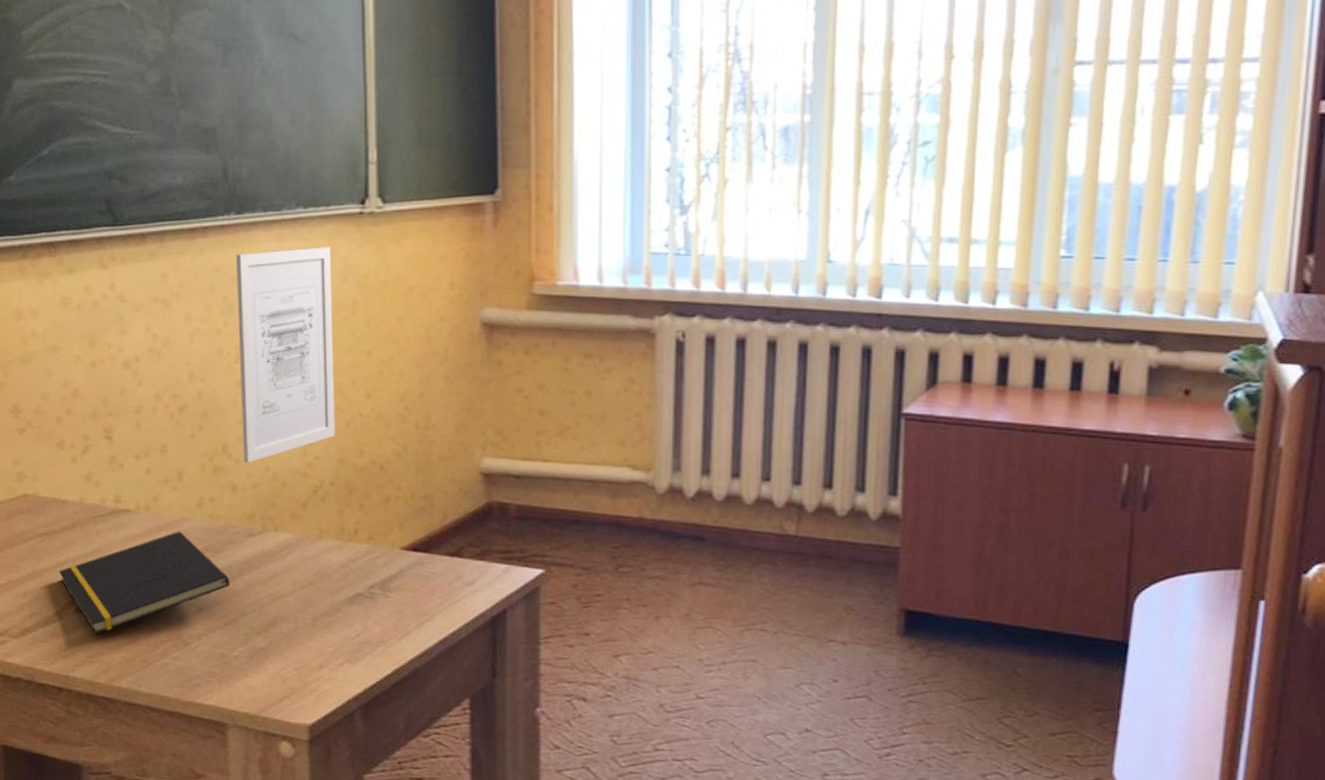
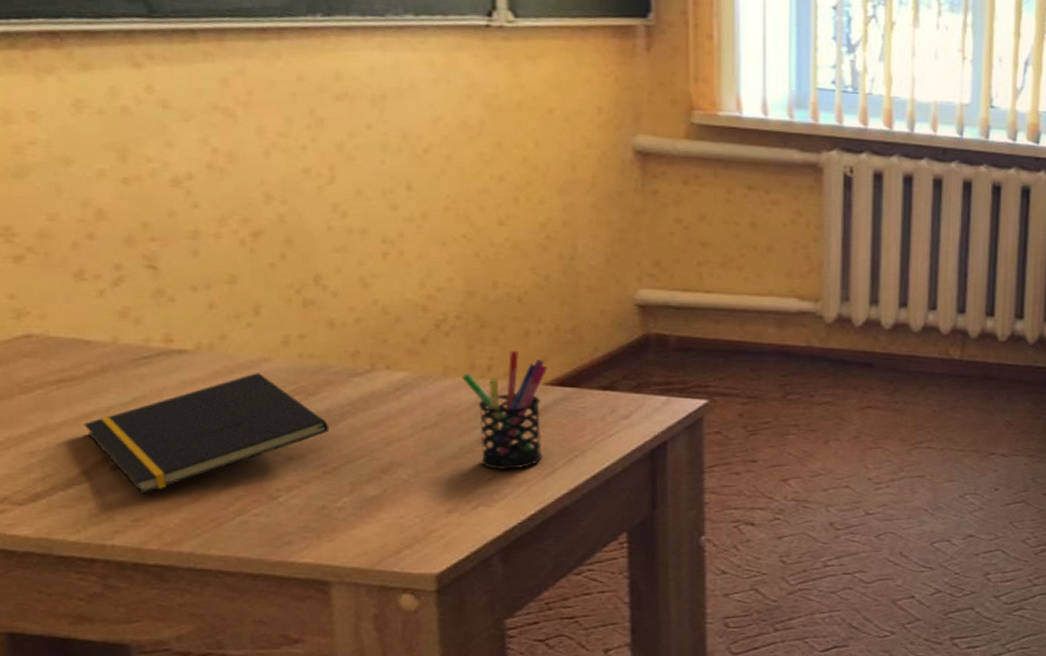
wall art: present [236,247,335,463] -> none [325,59,461,296]
pen holder: none [334,515,405,630] -> present [462,350,549,470]

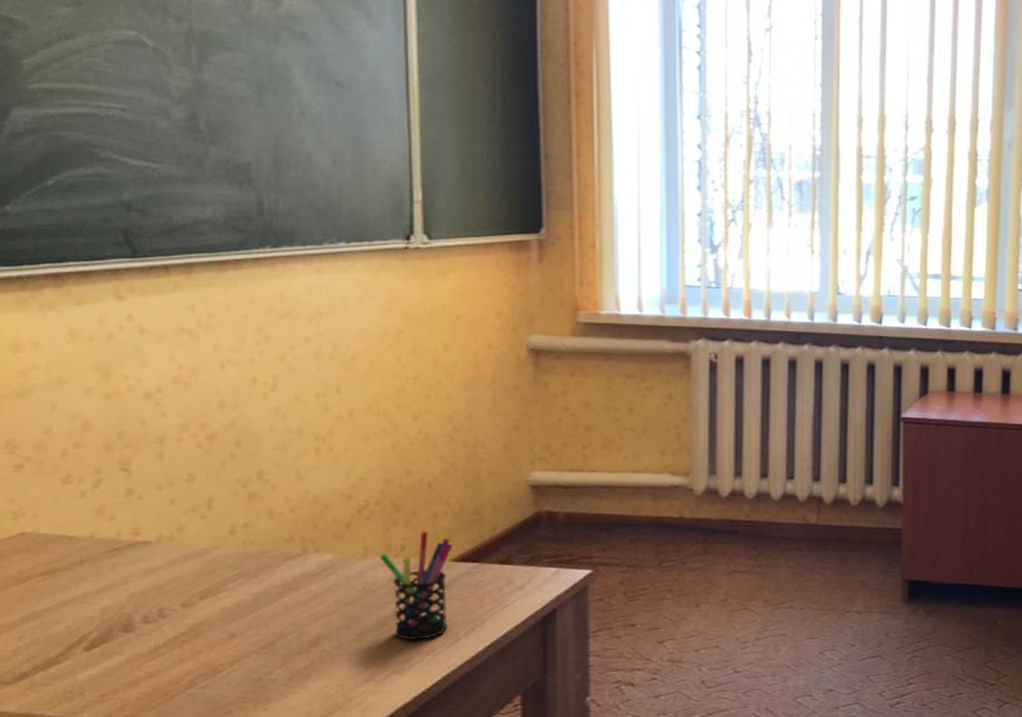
notepad: present [83,373,330,494] -> none [63,559,267,672]

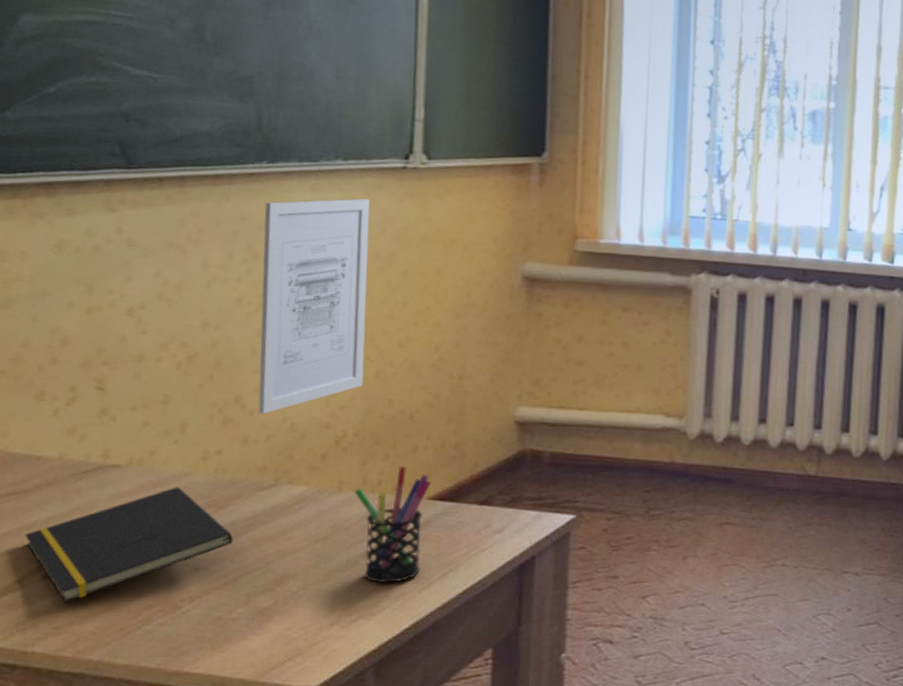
notepad: none [63,559,267,672] -> present [24,487,234,603]
wall art: none [272,279,380,488] -> present [258,198,370,414]

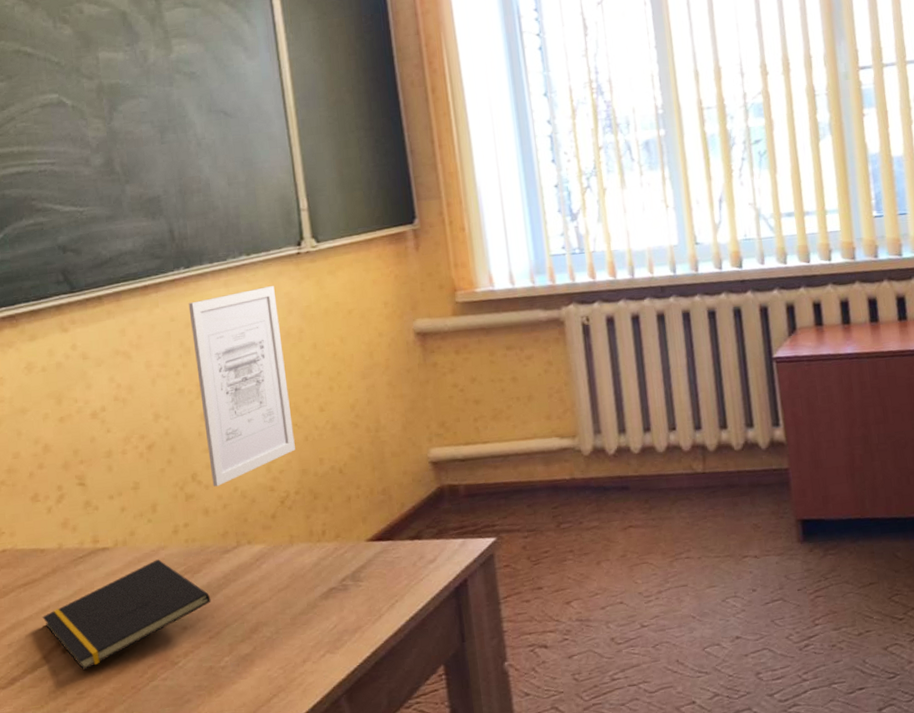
pen holder: present [354,465,432,583] -> none [304,514,371,620]

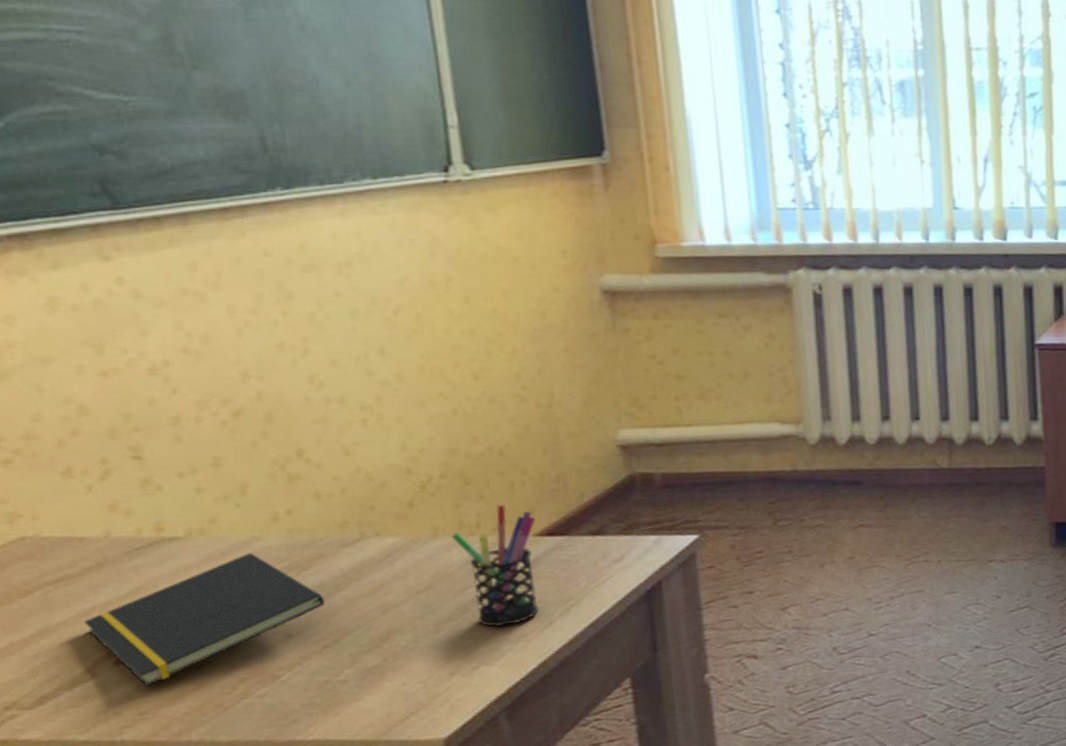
wall art: present [188,286,295,487] -> none [288,220,440,466]
pen holder: none [304,514,371,620] -> present [451,504,539,627]

